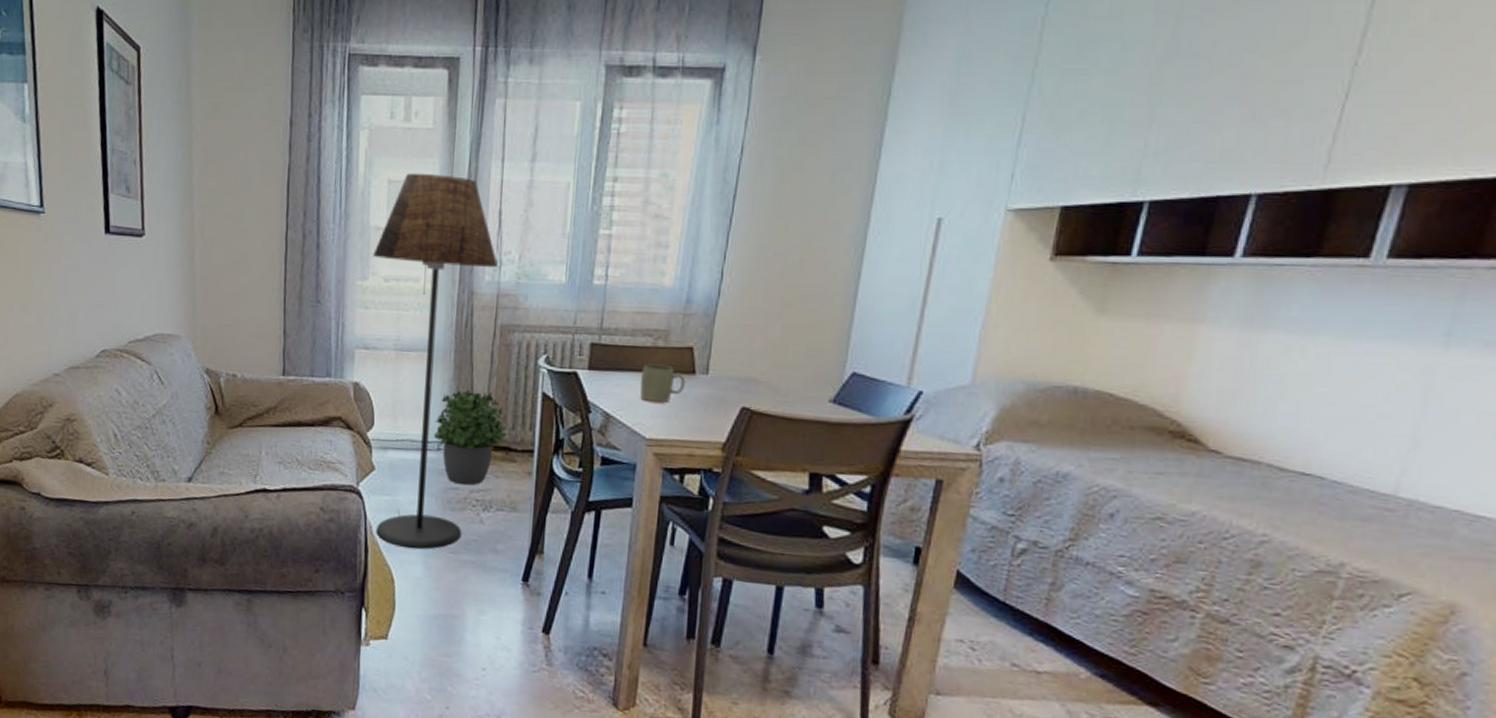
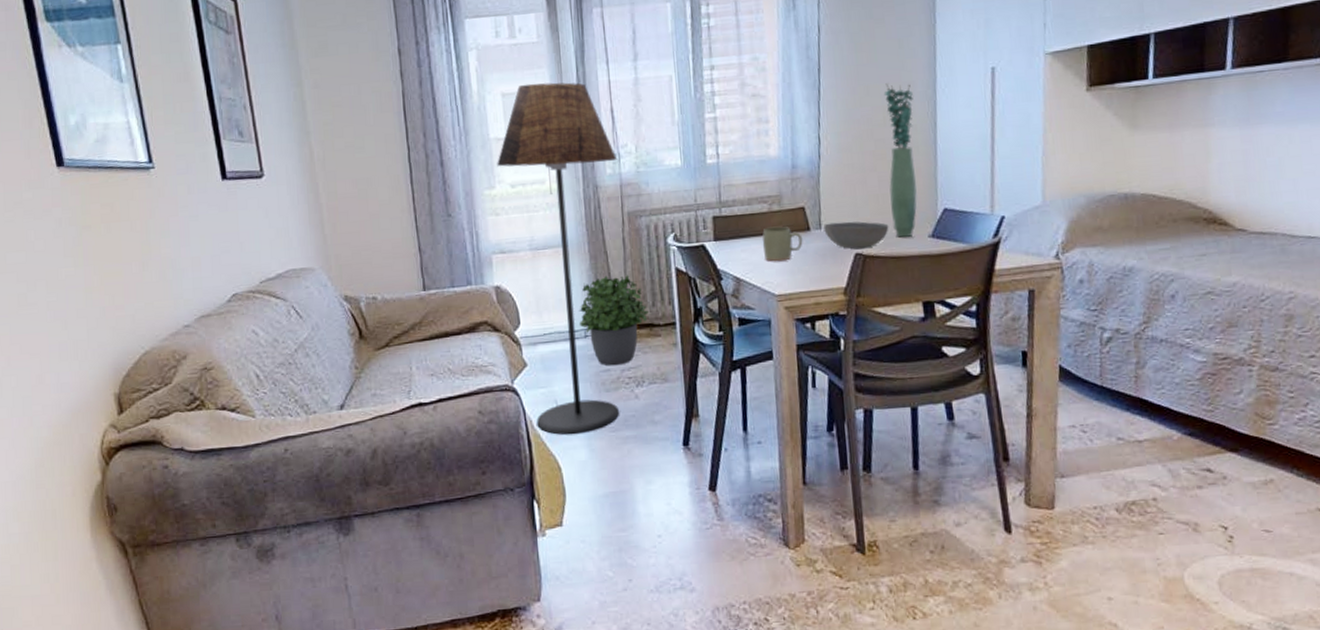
bowl: none [711,369,785,404] -> present [824,221,889,249]
vase: none [790,221,839,398] -> present [883,83,917,237]

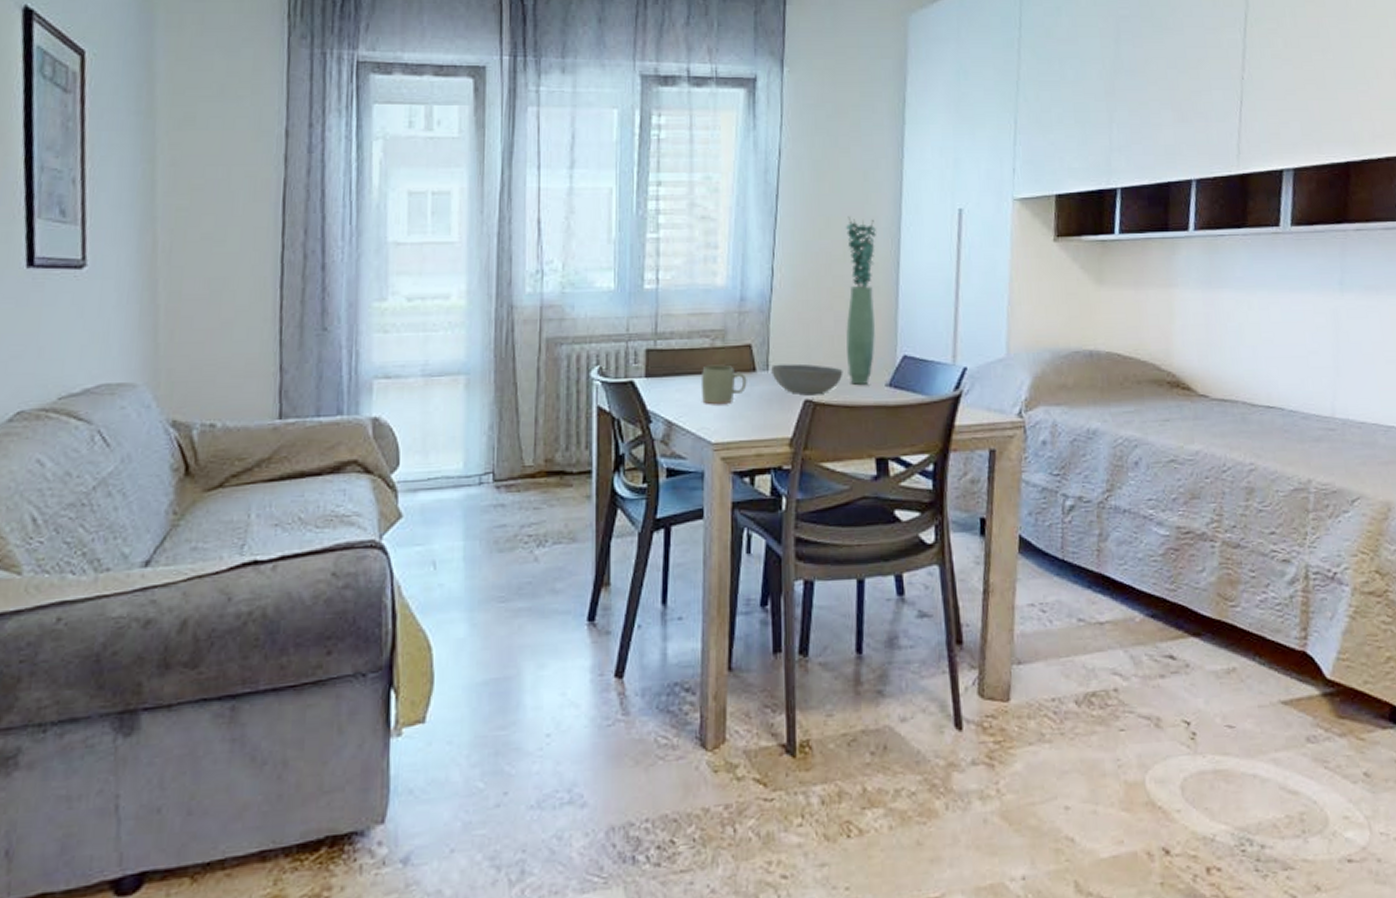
floor lamp: present [497,82,619,435] -> none [393,183,540,605]
potted plant: present [579,275,649,366] -> none [473,411,560,521]

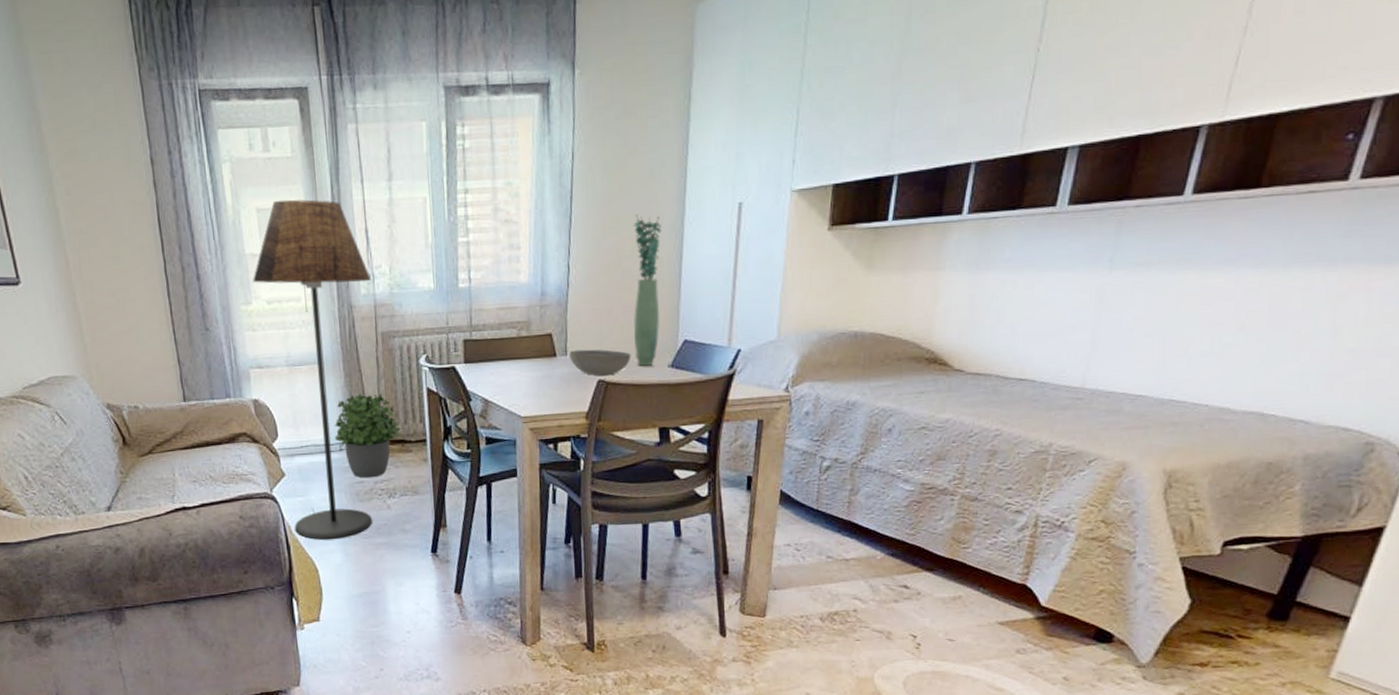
floor lamp: none [393,183,540,605] -> present [253,199,372,540]
potted plant: none [473,411,560,521] -> present [334,393,401,478]
mug: present [700,364,747,405] -> none [510,351,549,386]

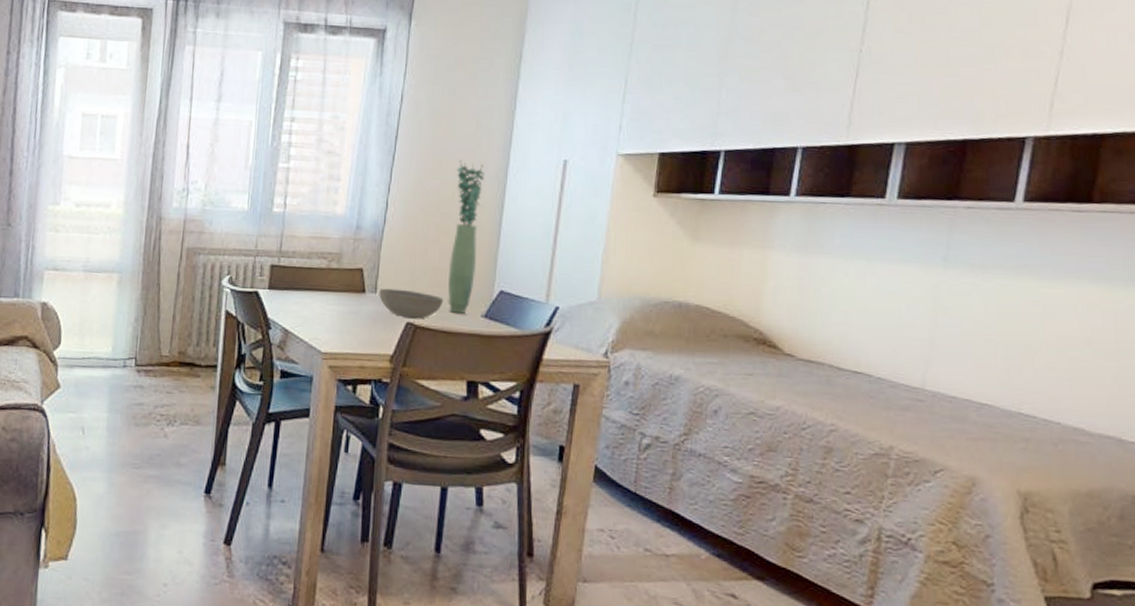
floor lamp: present [253,199,372,540] -> none [59,108,186,465]
potted plant: present [334,393,401,478] -> none [119,308,192,401]

